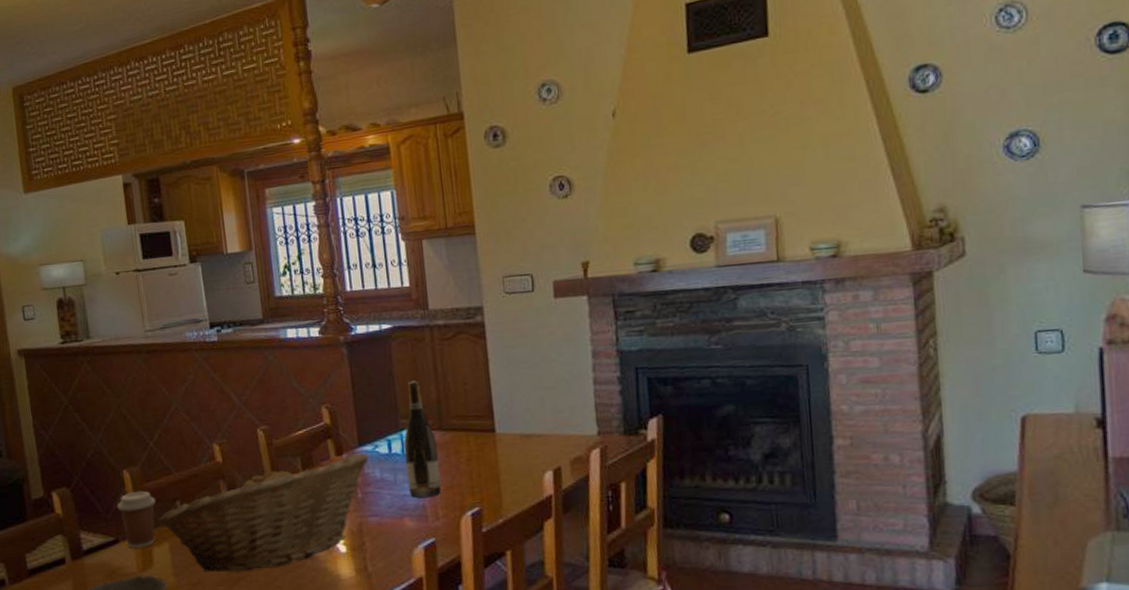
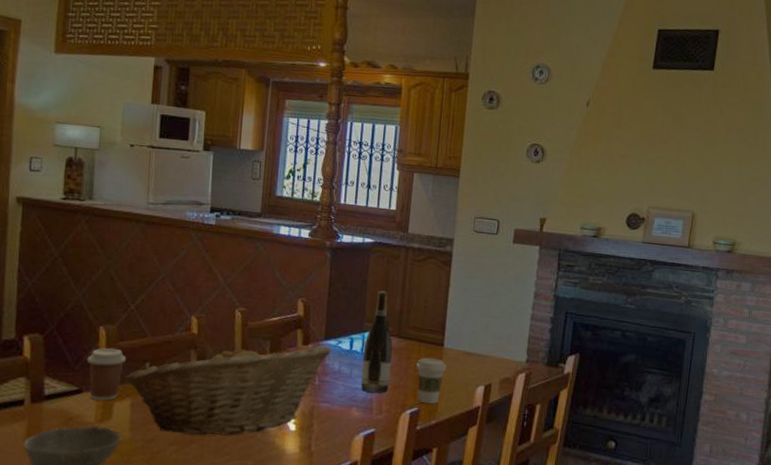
coffee cup: none [467,447,504,502] -> present [415,357,446,404]

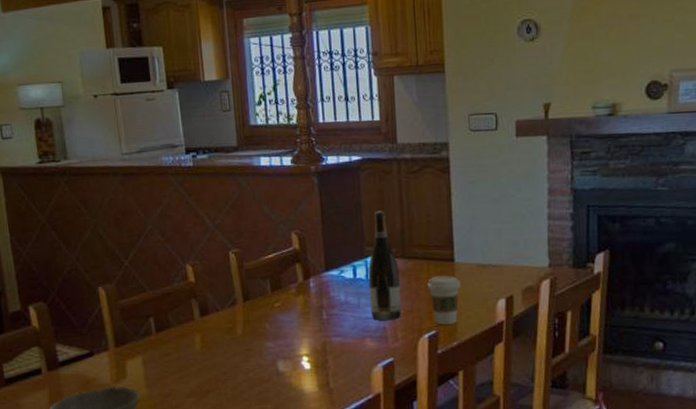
coffee cup: present [87,348,126,401] -> none [92,308,129,362]
fruit basket: present [125,343,331,436] -> none [132,277,334,385]

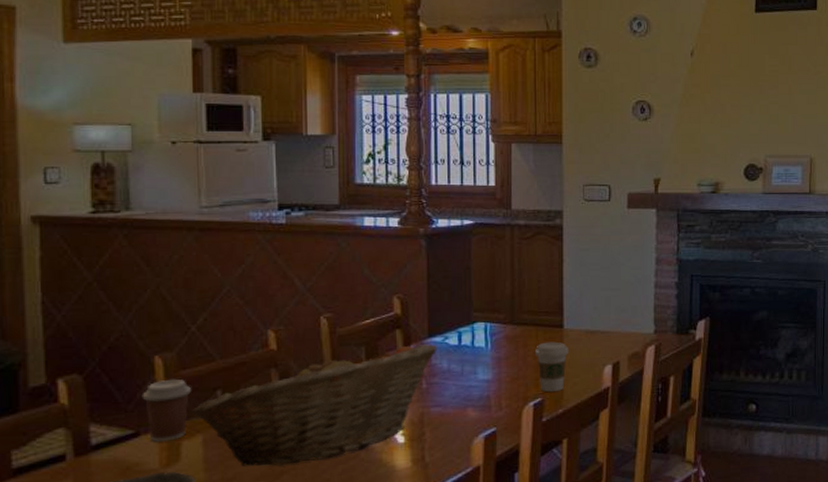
coffee cup: none [92,308,129,362] -> present [142,379,191,443]
fruit basket: none [132,277,334,385] -> present [193,344,437,466]
wine bottle: present [368,210,402,321] -> none [474,275,508,390]

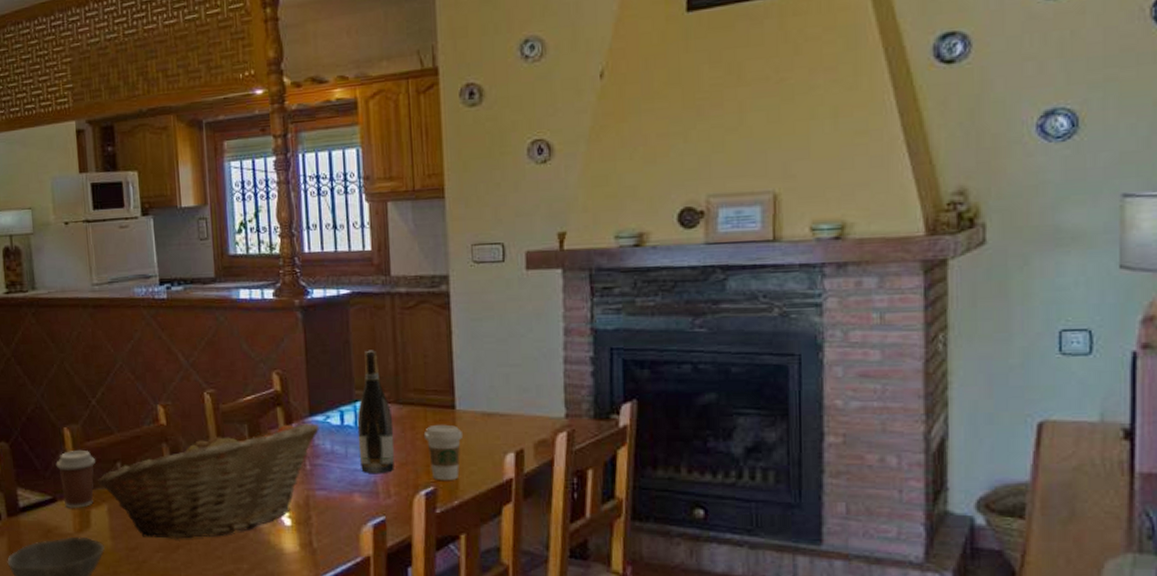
wine bottle: none [474,275,508,390] -> present [357,350,395,474]

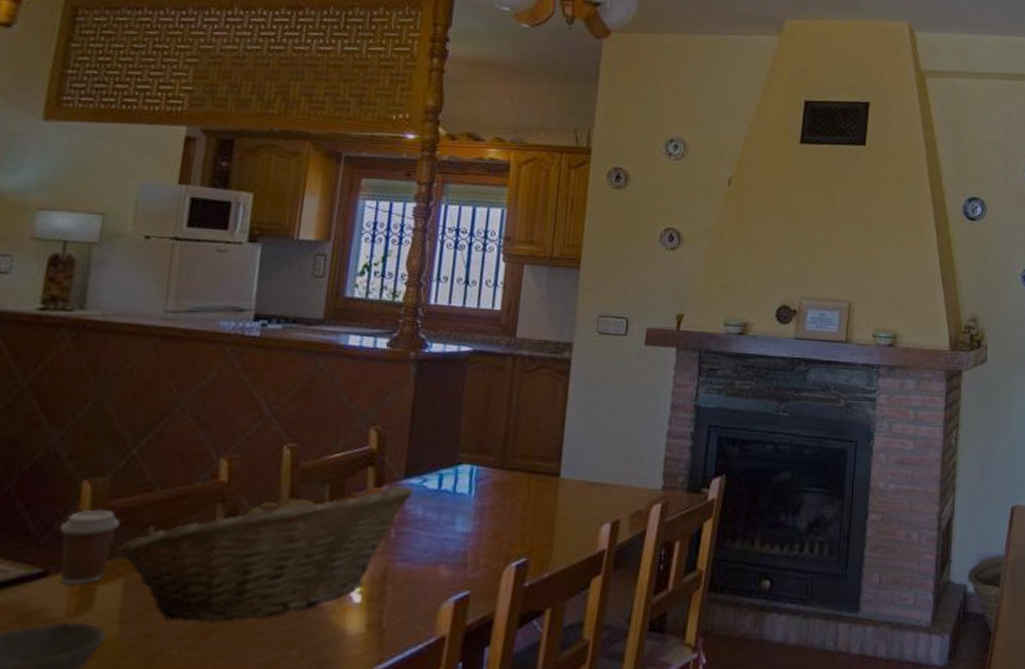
wine bottle: present [357,350,395,474] -> none [452,411,495,544]
coffee cup: present [423,424,462,481] -> none [523,492,563,552]

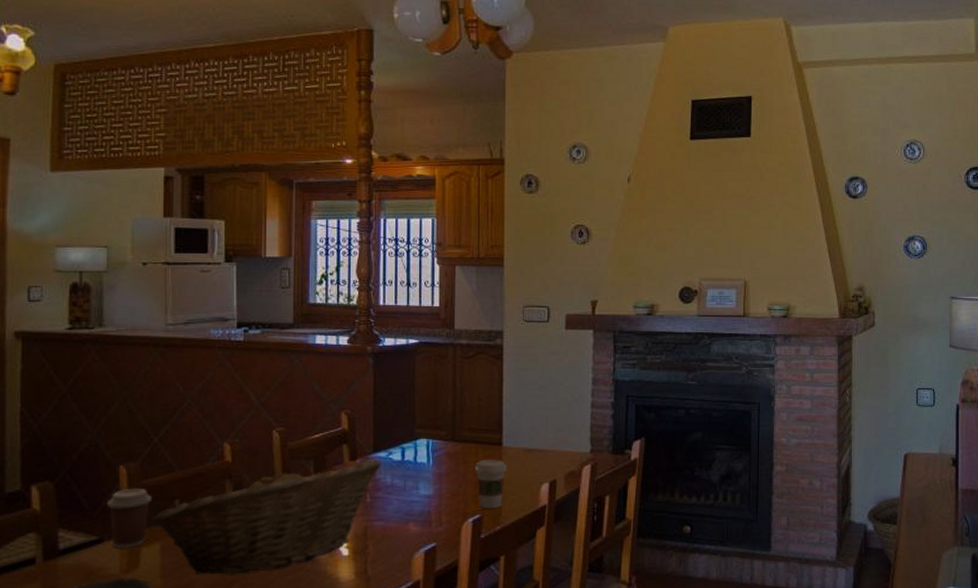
coffee cup: none [523,492,563,552] -> present [474,459,507,509]

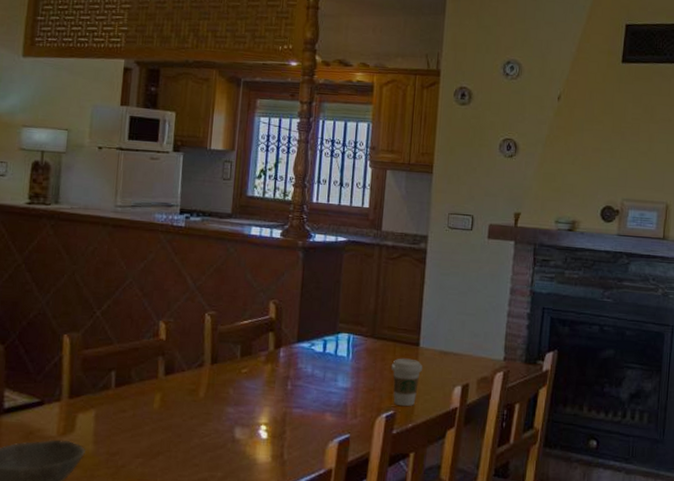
coffee cup: present [106,489,151,549] -> none [49,357,90,413]
fruit basket: present [152,459,381,575] -> none [89,348,304,447]

